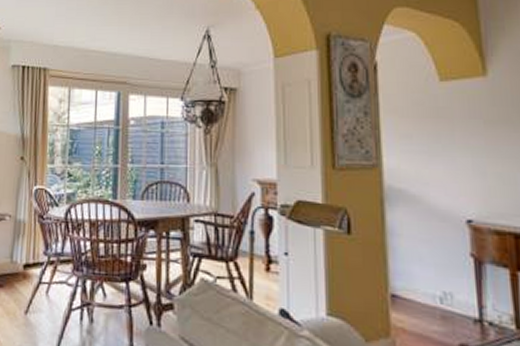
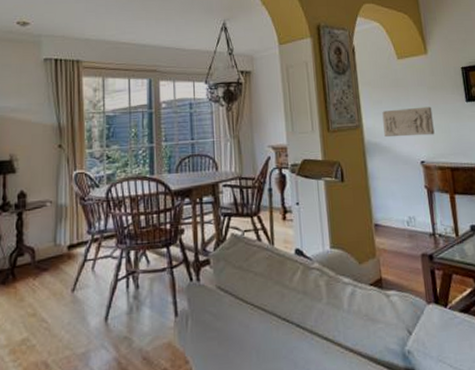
relief sculpture: none [412,147,491,187] -> present [382,106,435,137]

